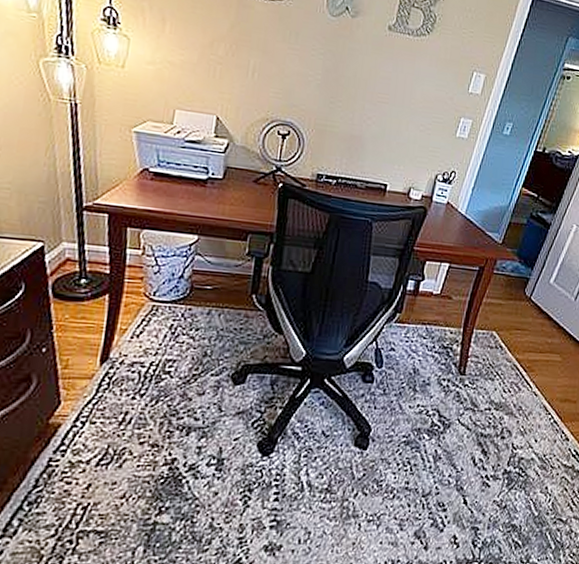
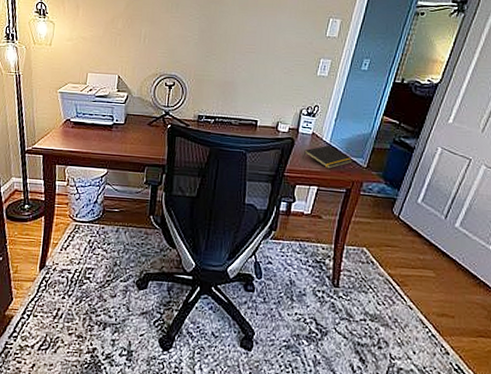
notepad: none [435,217,488,244] -> present [303,145,353,169]

